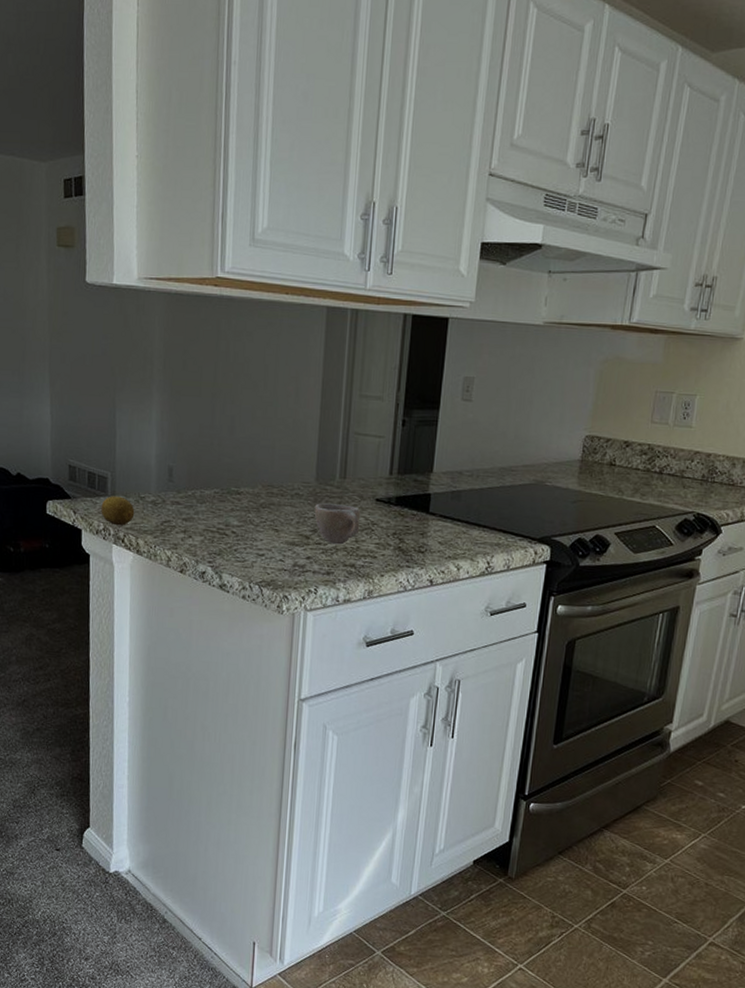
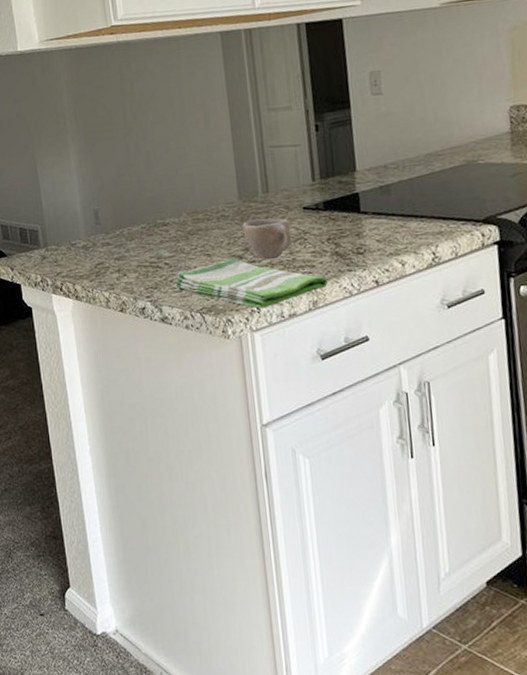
fruit: present [101,496,135,526] -> none [36,246,69,276]
dish towel: none [239,537,386,590] -> present [175,258,328,309]

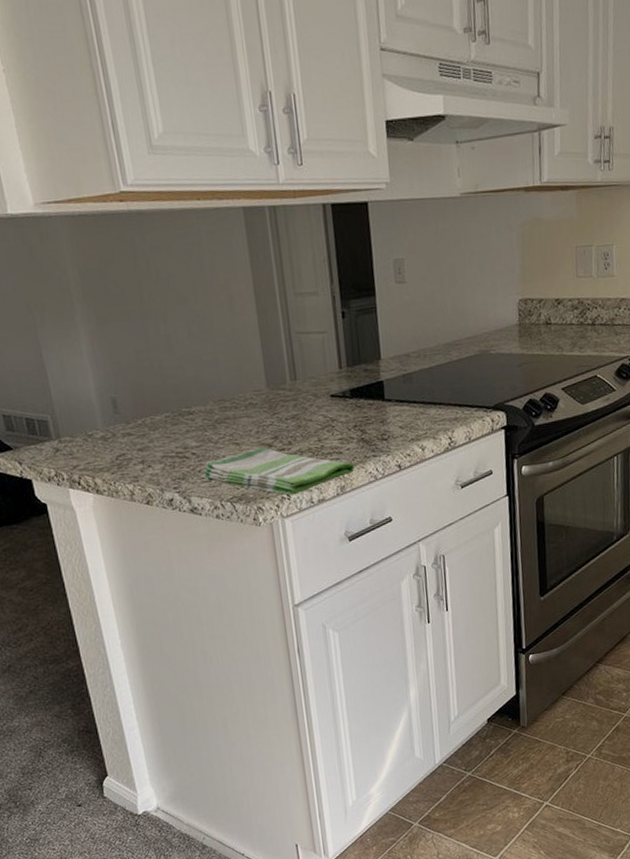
cup: present [242,218,292,260] -> none [271,406,321,448]

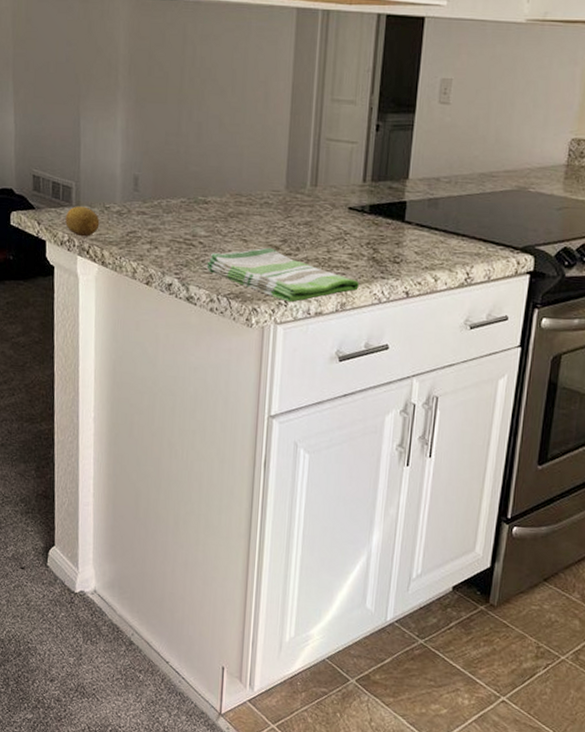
fruit: none [47,438,86,469] -> present [65,206,100,237]

